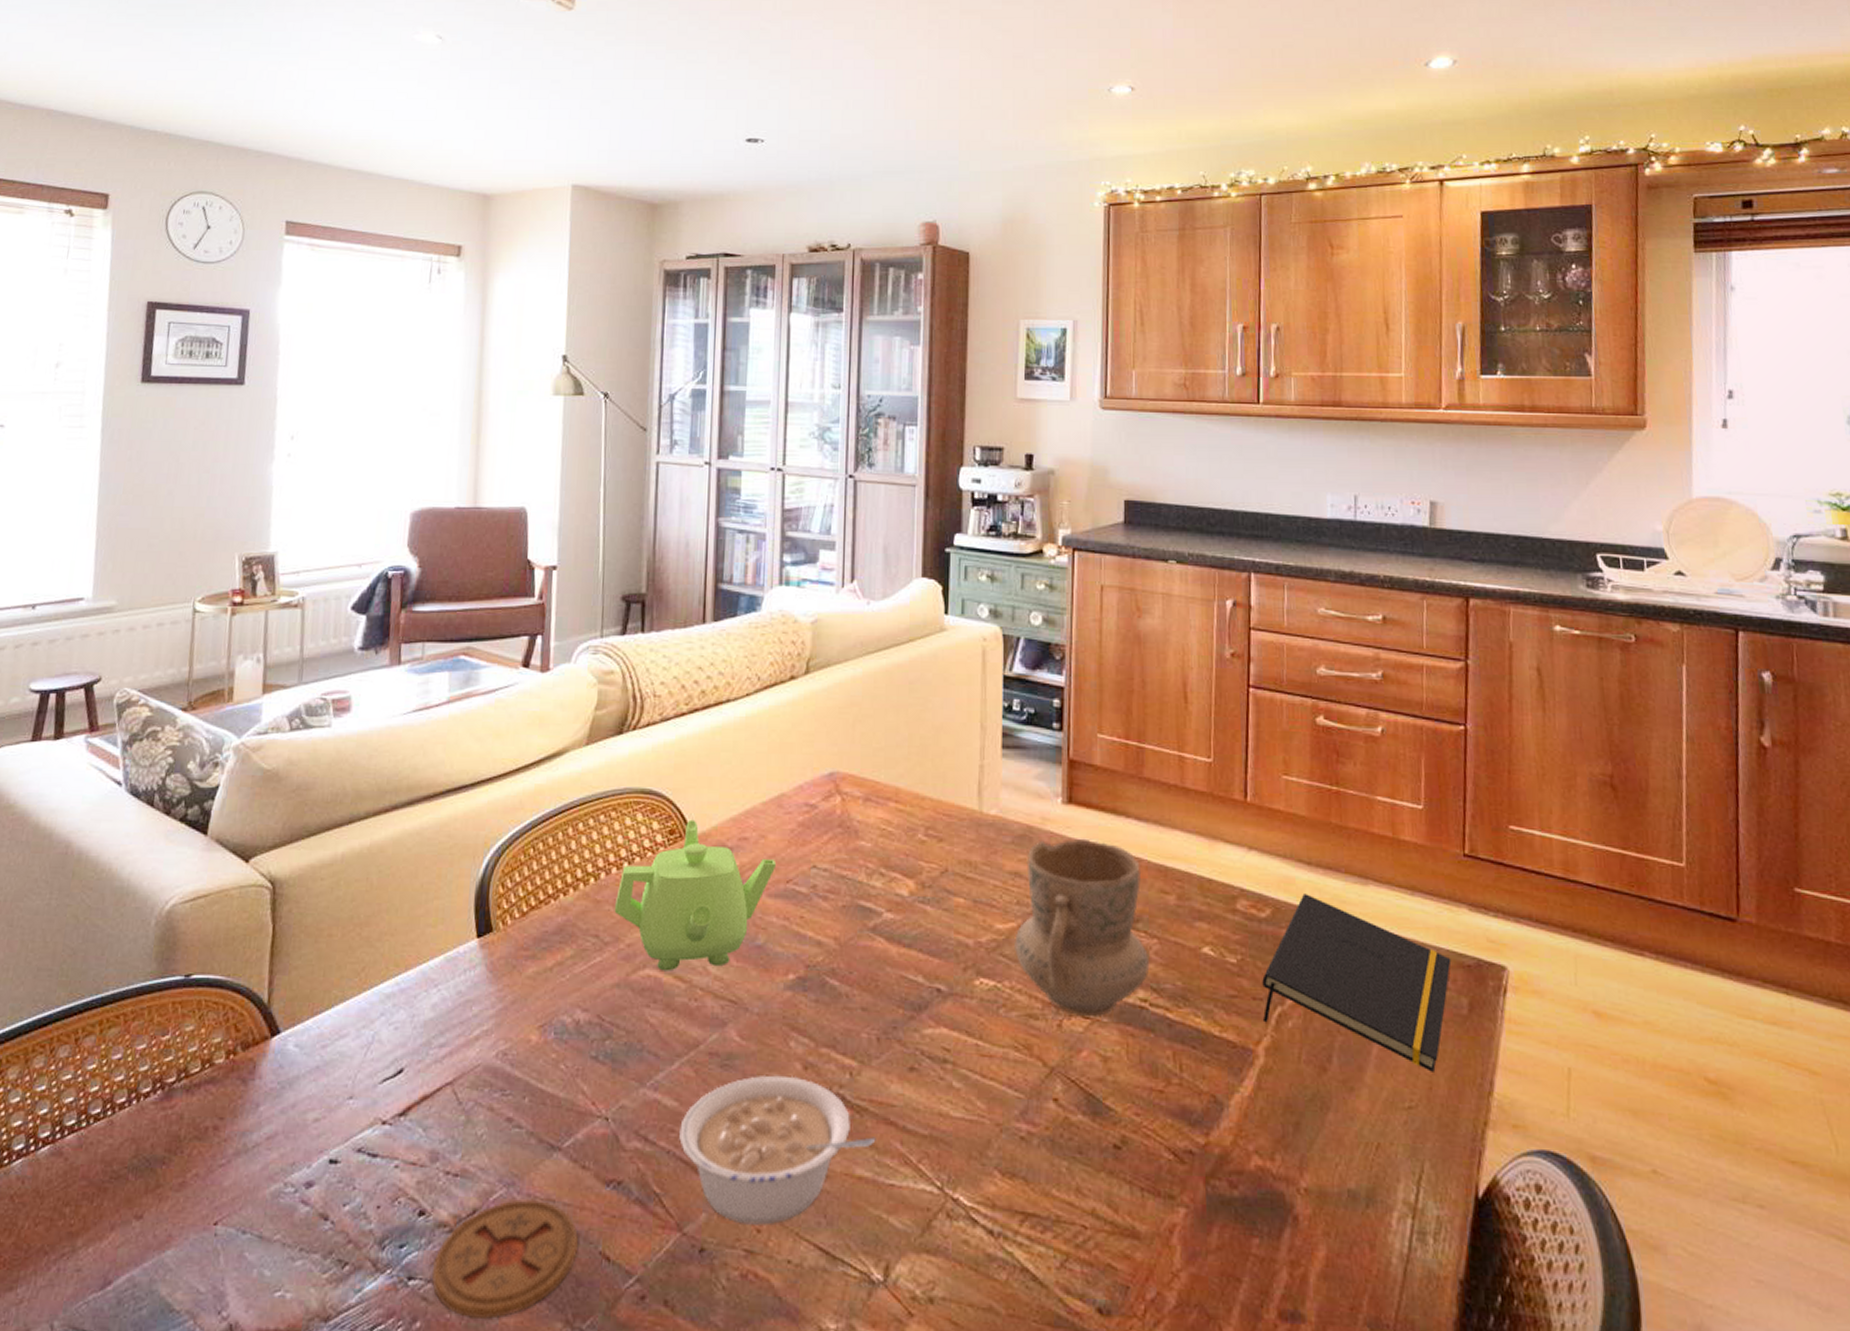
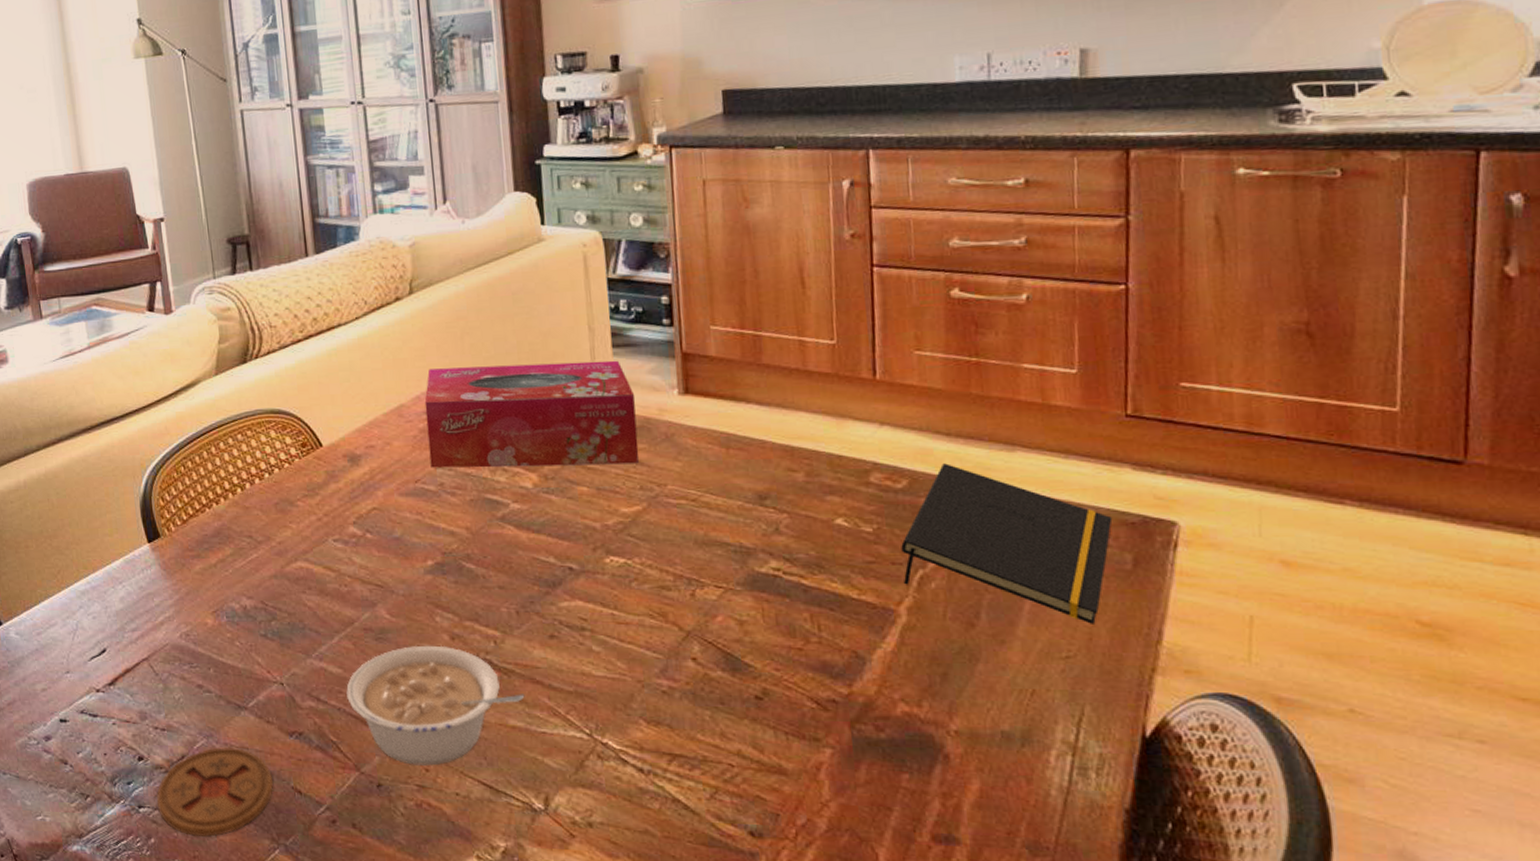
teapot: present [614,819,777,971] -> none [262,433,404,563]
tissue box: none [805,757,1020,876] -> present [424,360,639,468]
mug: present [1014,838,1150,1018] -> none [641,425,781,587]

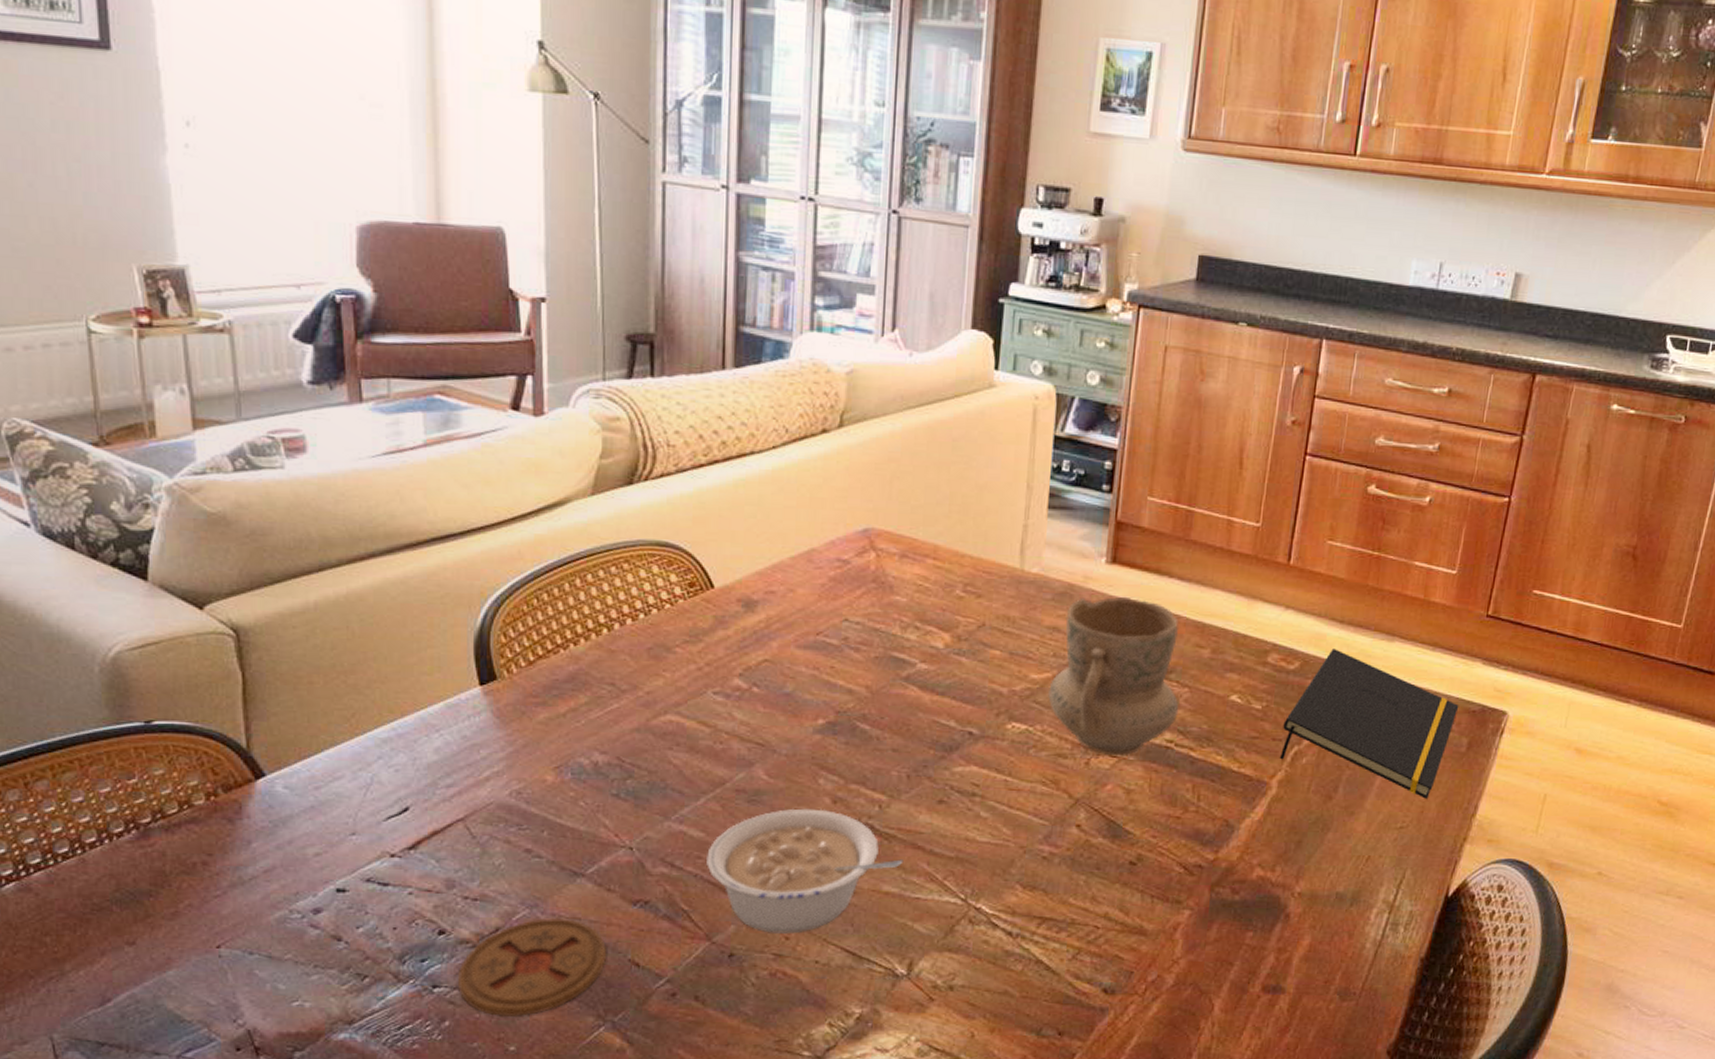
tissue box: present [424,360,639,468] -> none [836,512,1063,630]
mug: none [641,425,781,587] -> present [1048,596,1180,756]

